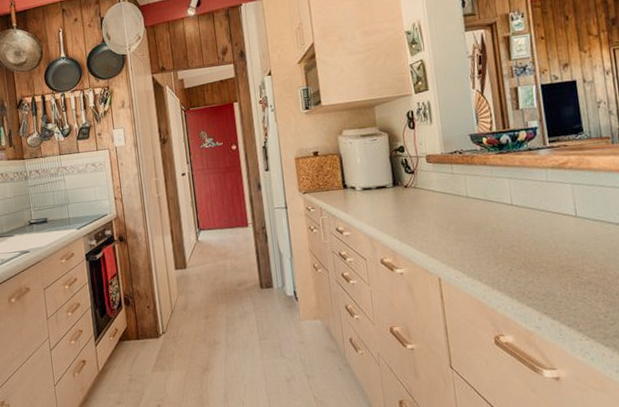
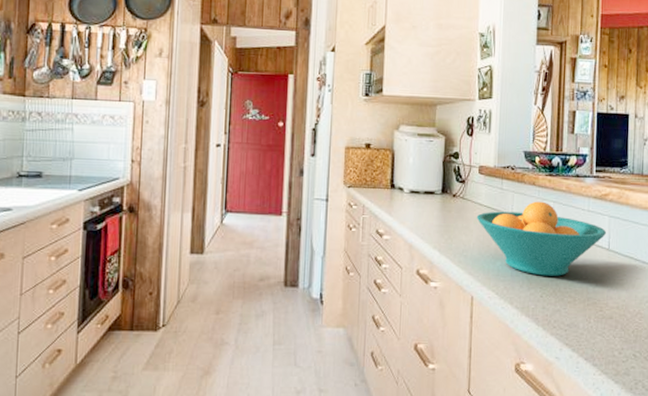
fruit bowl: none [431,179,571,251] -> present [476,201,607,276]

